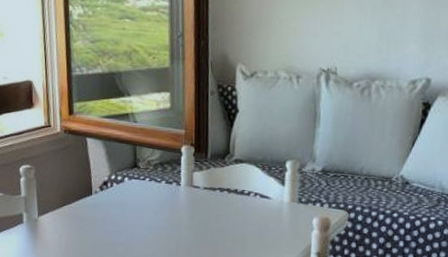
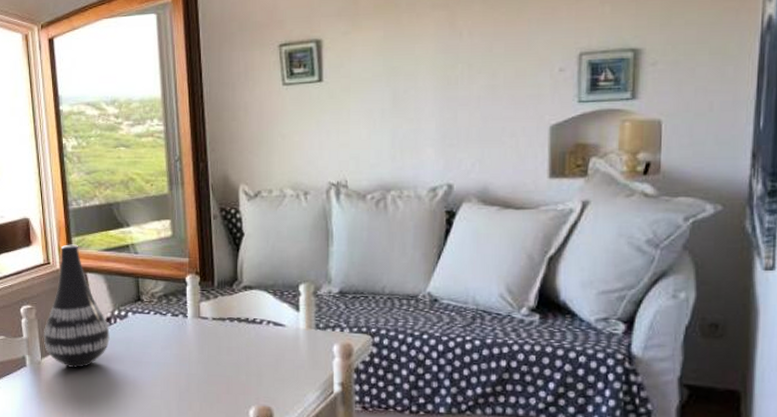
vase: none [41,109,106,228] -> present [44,244,110,369]

